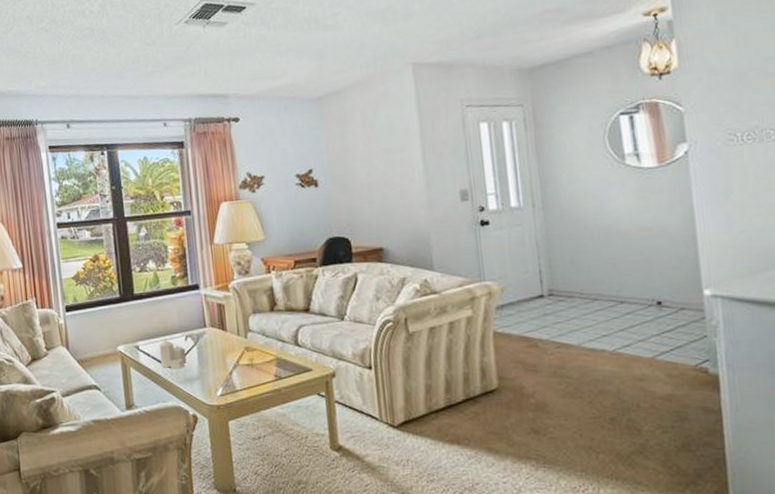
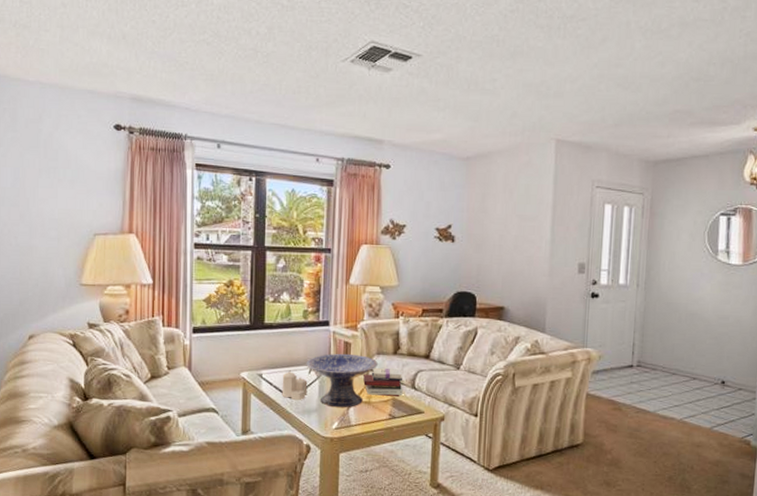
decorative bowl: none [181,315,257,374] -> present [306,353,379,408]
books: none [242,327,286,357] -> present [363,368,403,396]

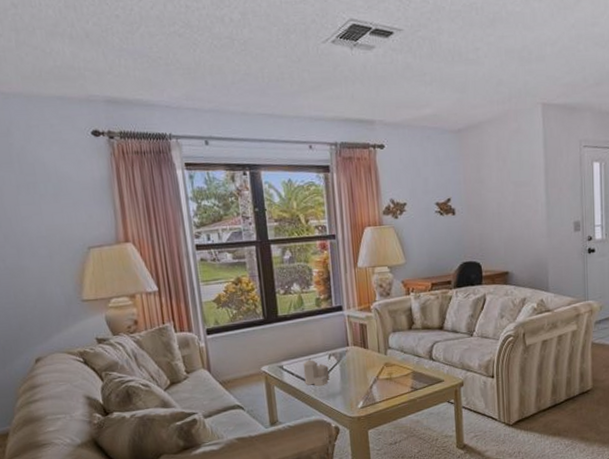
decorative bowl: present [306,353,379,408] -> none [324,334,396,388]
books: present [363,368,403,396] -> none [382,343,422,372]

